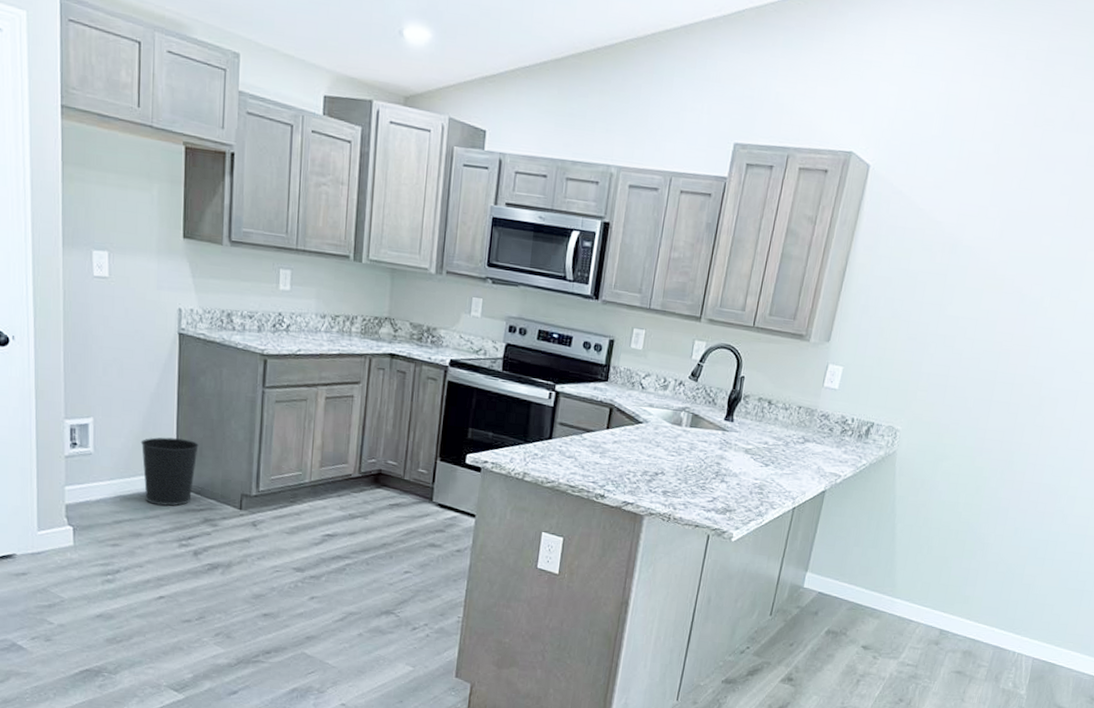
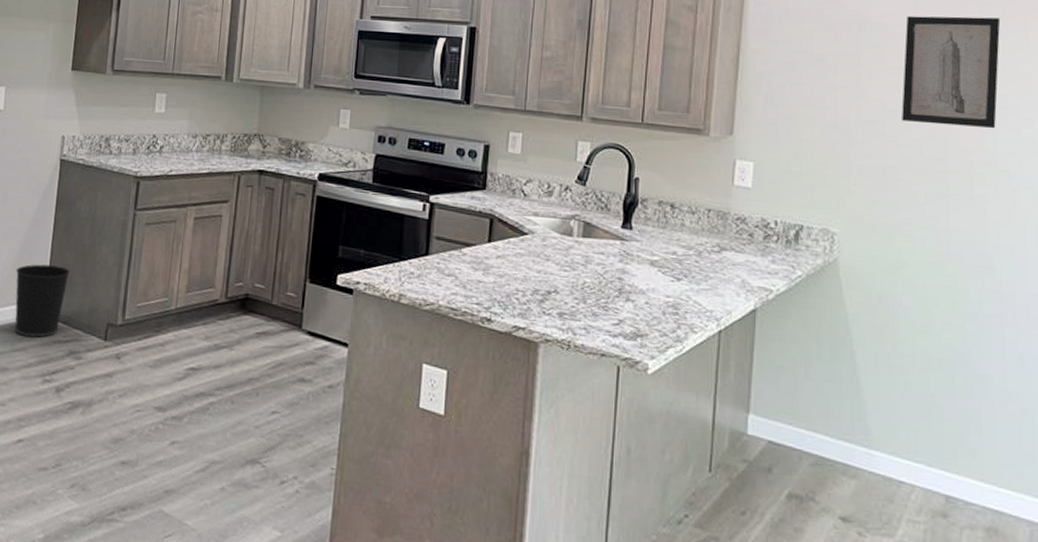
wall art: none [969,241,1066,348] -> present [902,16,1001,129]

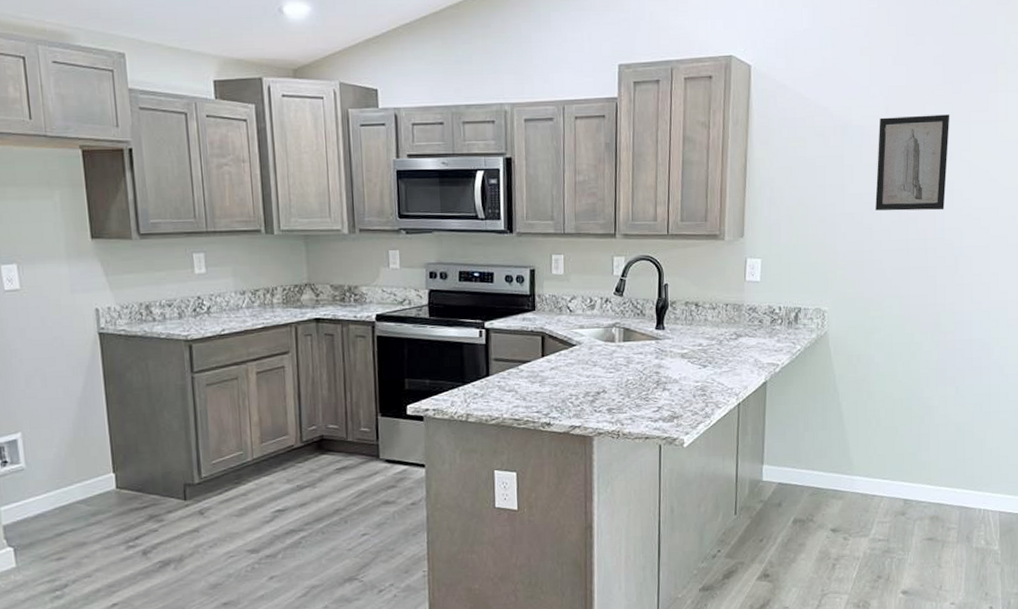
wastebasket: present [14,264,70,338] -> none [73,438,134,510]

